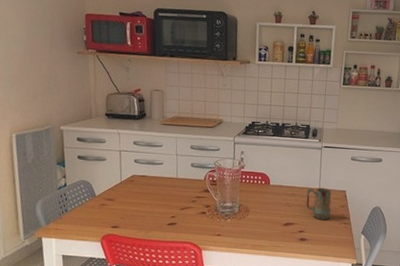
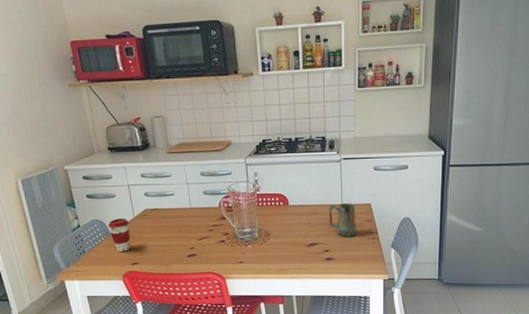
coffee cup: none [94,181,116,214] -> present [108,218,130,252]

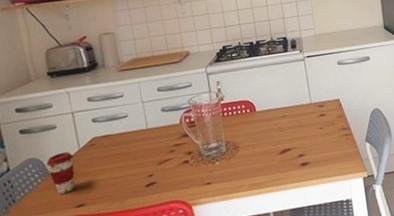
mug: present [329,203,356,237] -> none [298,101,329,138]

